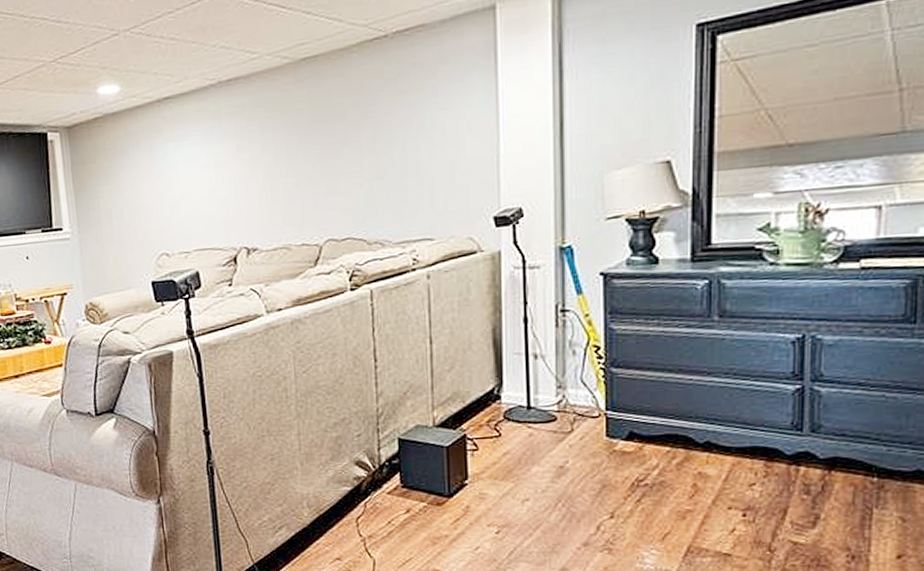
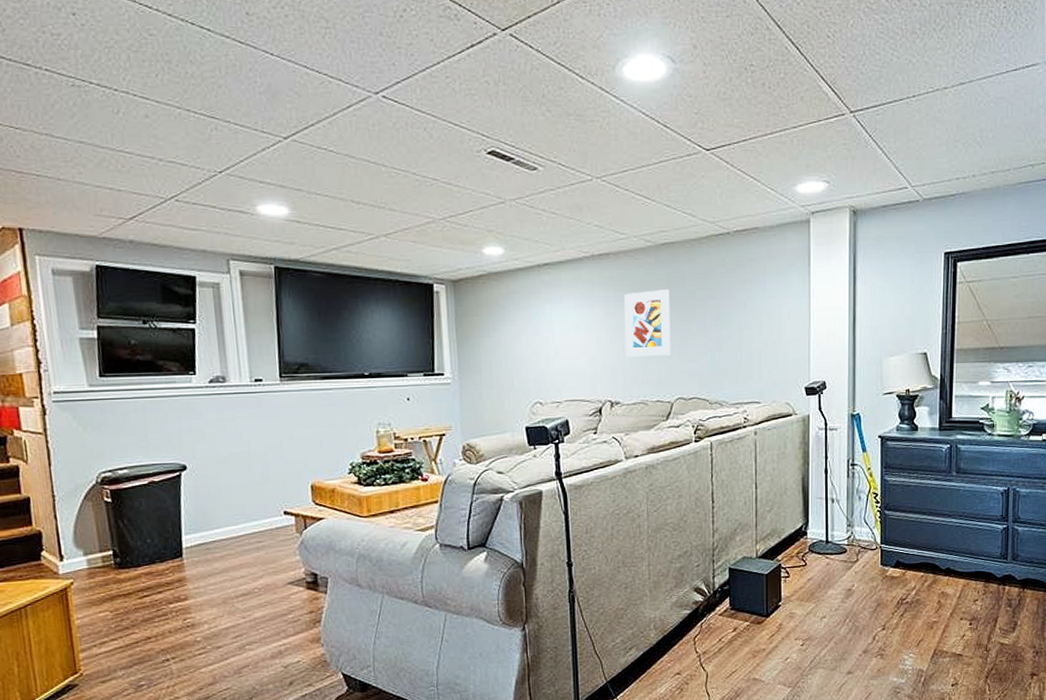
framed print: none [257,112,318,196] -> present [623,289,671,357]

